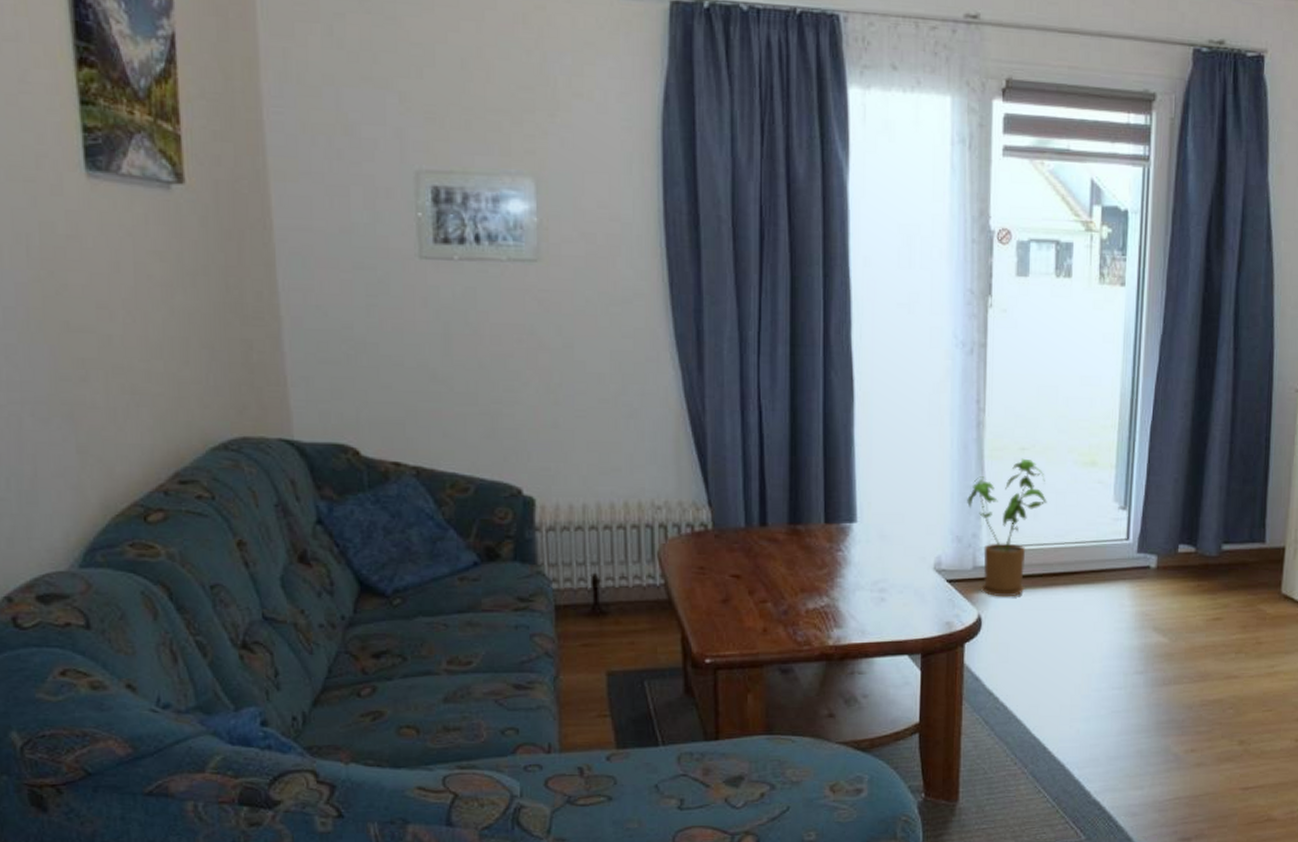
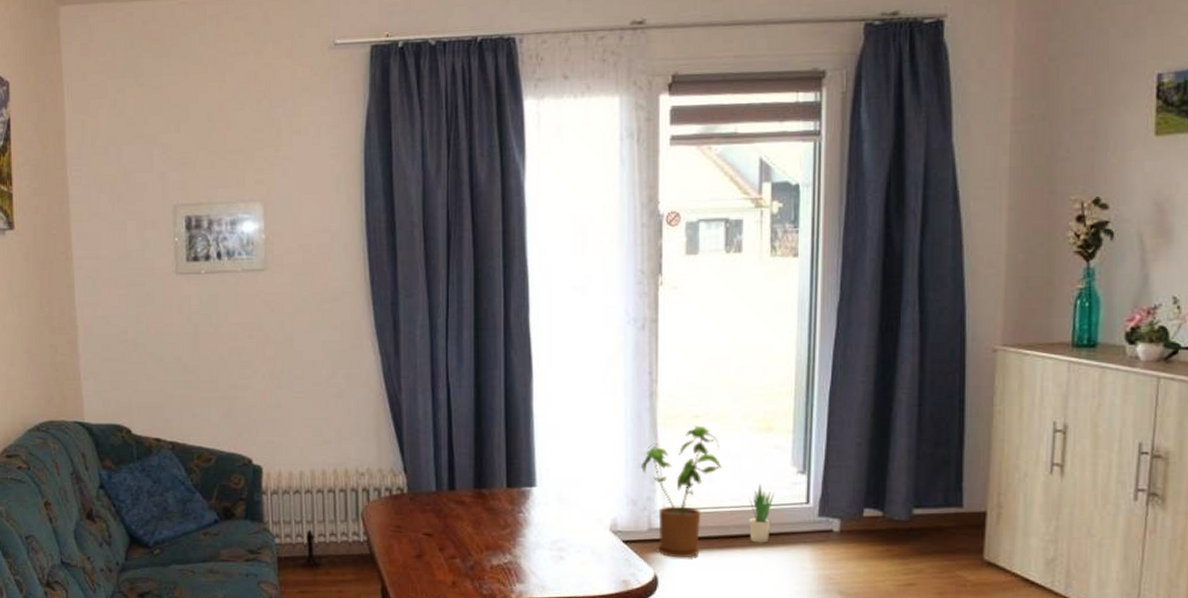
potted plant: none [1072,520,1096,581] -> present [749,484,774,543]

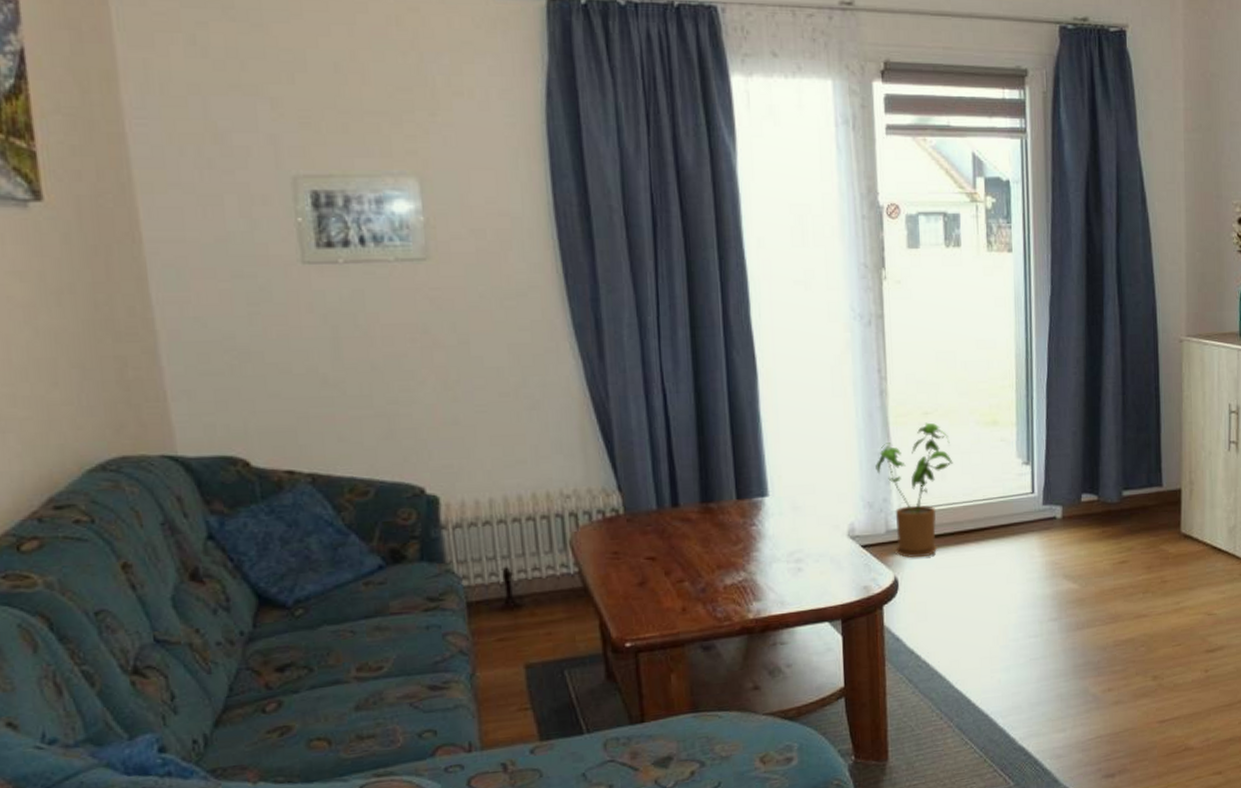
potted plant: present [749,484,774,543] -> none [980,477,1003,536]

